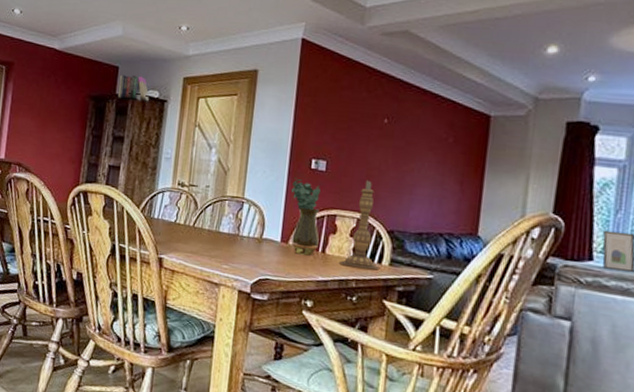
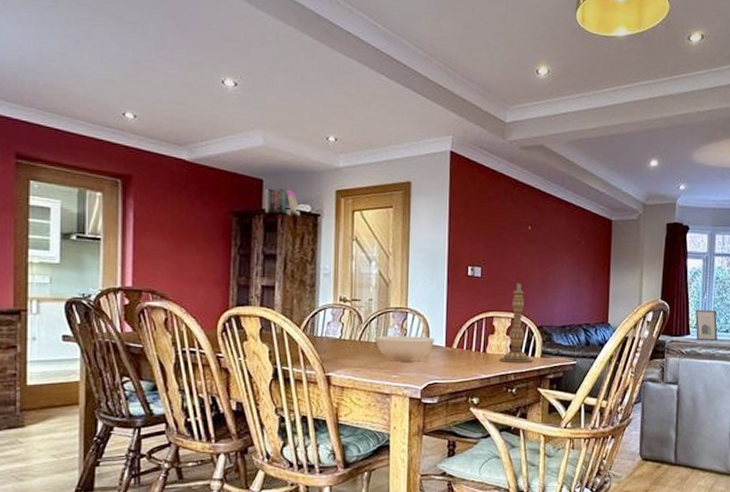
bowl: none [209,223,270,254] -> present [375,335,435,362]
vase: present [290,176,321,256] -> none [451,284,480,357]

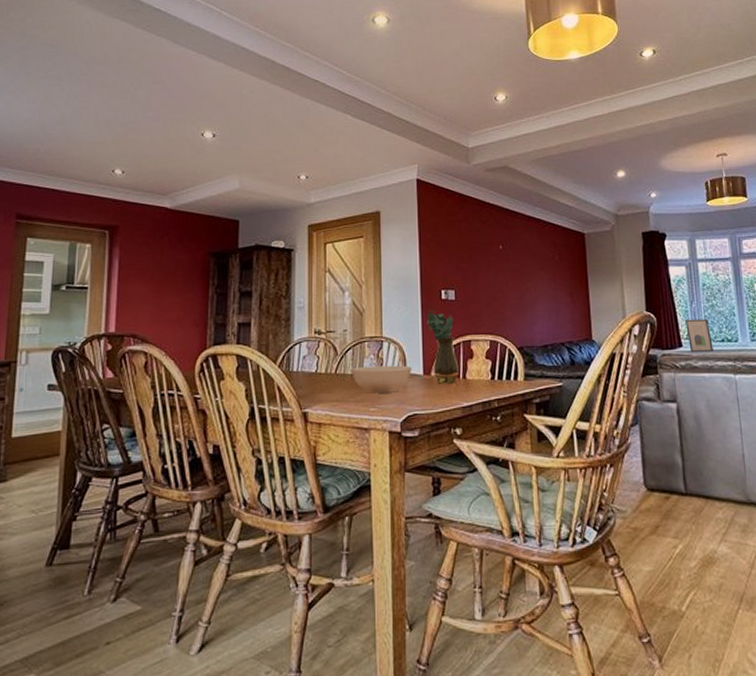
books: present [264,188,300,217] -> none [240,227,274,254]
vase: none [451,284,480,357] -> present [426,308,459,384]
candlestick: present [499,282,533,364] -> none [480,303,516,389]

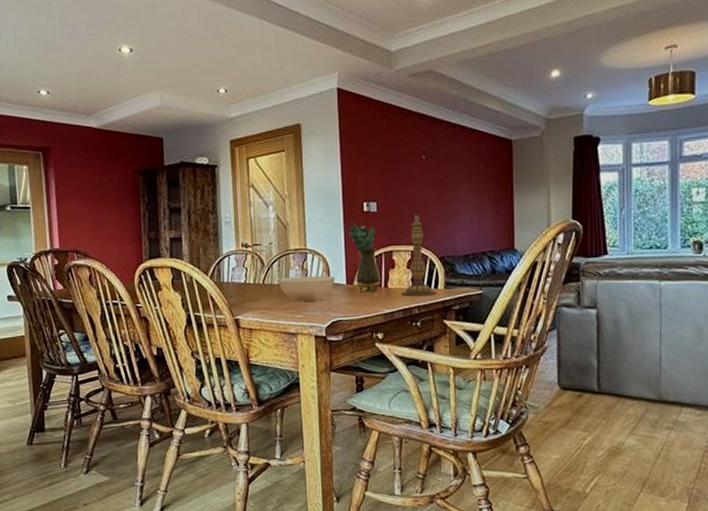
candlestick: none [480,303,516,389] -> present [402,214,436,297]
picture frame: present [685,319,714,353] -> none [613,226,640,260]

